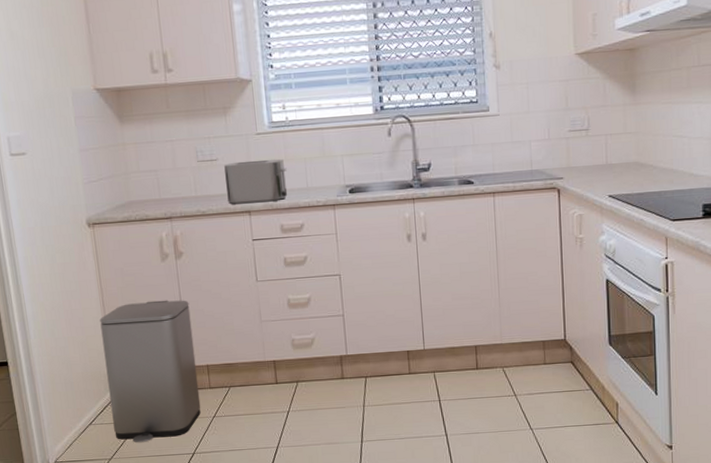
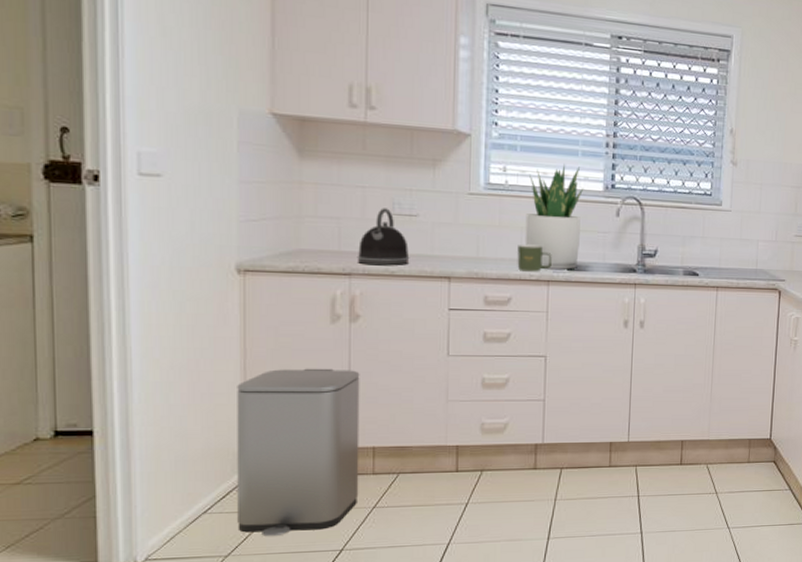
kettle: none [174,156,216,209] -> present [357,208,410,266]
toaster: present [223,158,288,206] -> none [424,220,500,271]
mug: none [303,172,335,200] -> present [517,244,552,273]
planter: none [306,94,358,194] -> present [525,164,584,269]

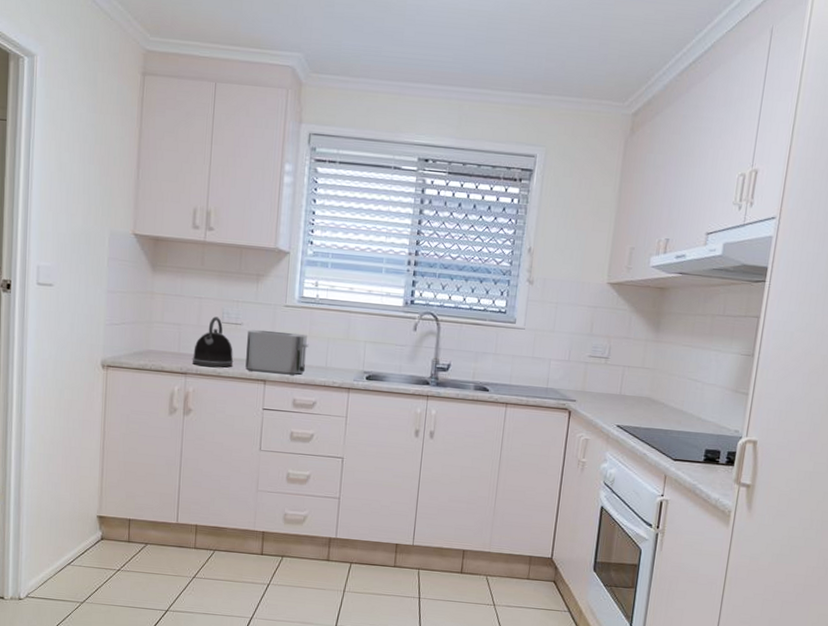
pedal bin: present [237,368,360,537] -> none [91,450,189,592]
toaster: none [424,220,500,271] -> present [245,329,309,376]
mug: present [517,244,552,273] -> none [322,353,354,381]
planter: present [525,164,584,269] -> none [330,280,386,379]

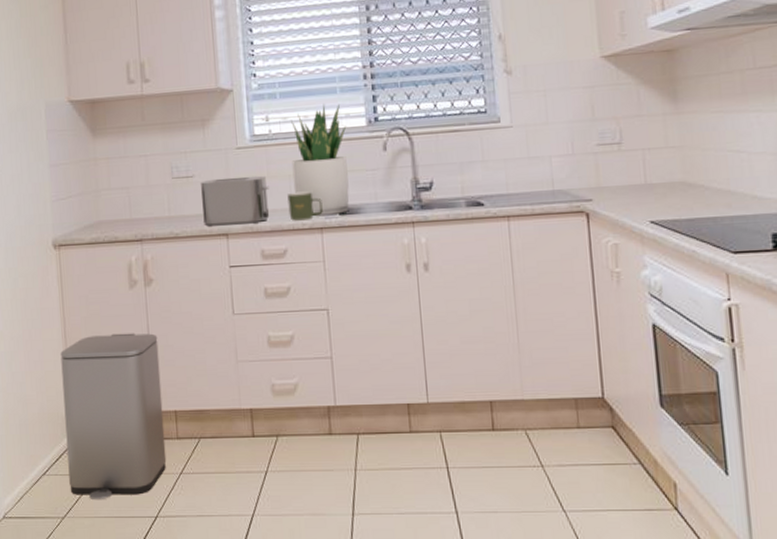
pedal bin: none [91,450,189,592] -> present [60,333,167,501]
kettle: present [192,316,234,368] -> none [145,173,191,230]
mug: none [322,353,354,381] -> present [287,191,323,222]
planter: none [330,280,386,379] -> present [291,104,349,215]

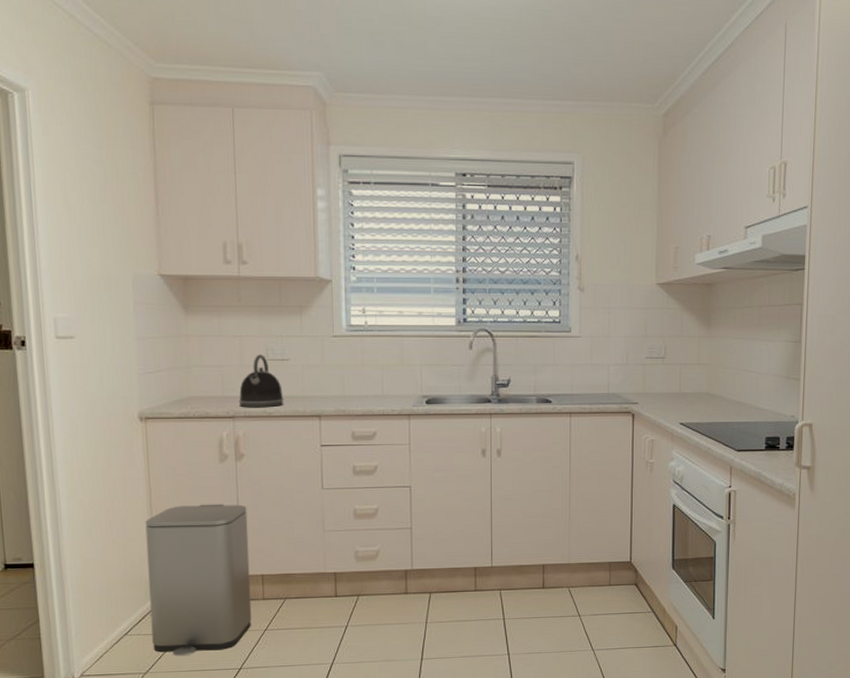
kettle: none [145,173,191,230] -> present [238,354,284,408]
toaster: present [200,175,270,228] -> none [295,363,362,409]
mug: present [287,191,323,222] -> none [379,381,411,408]
planter: present [291,104,349,215] -> none [385,302,438,403]

